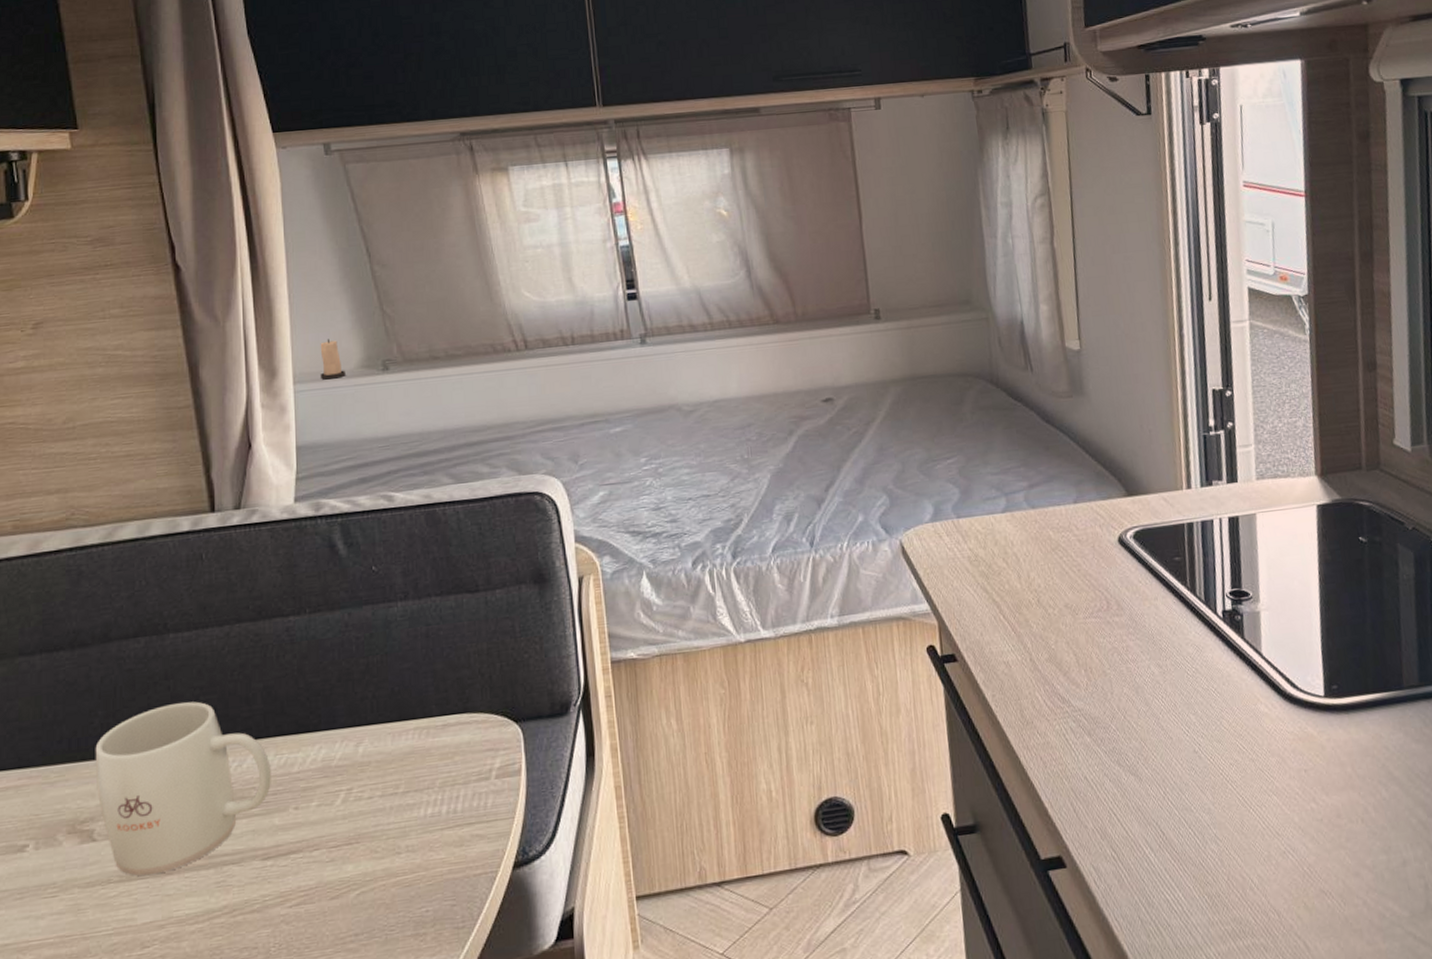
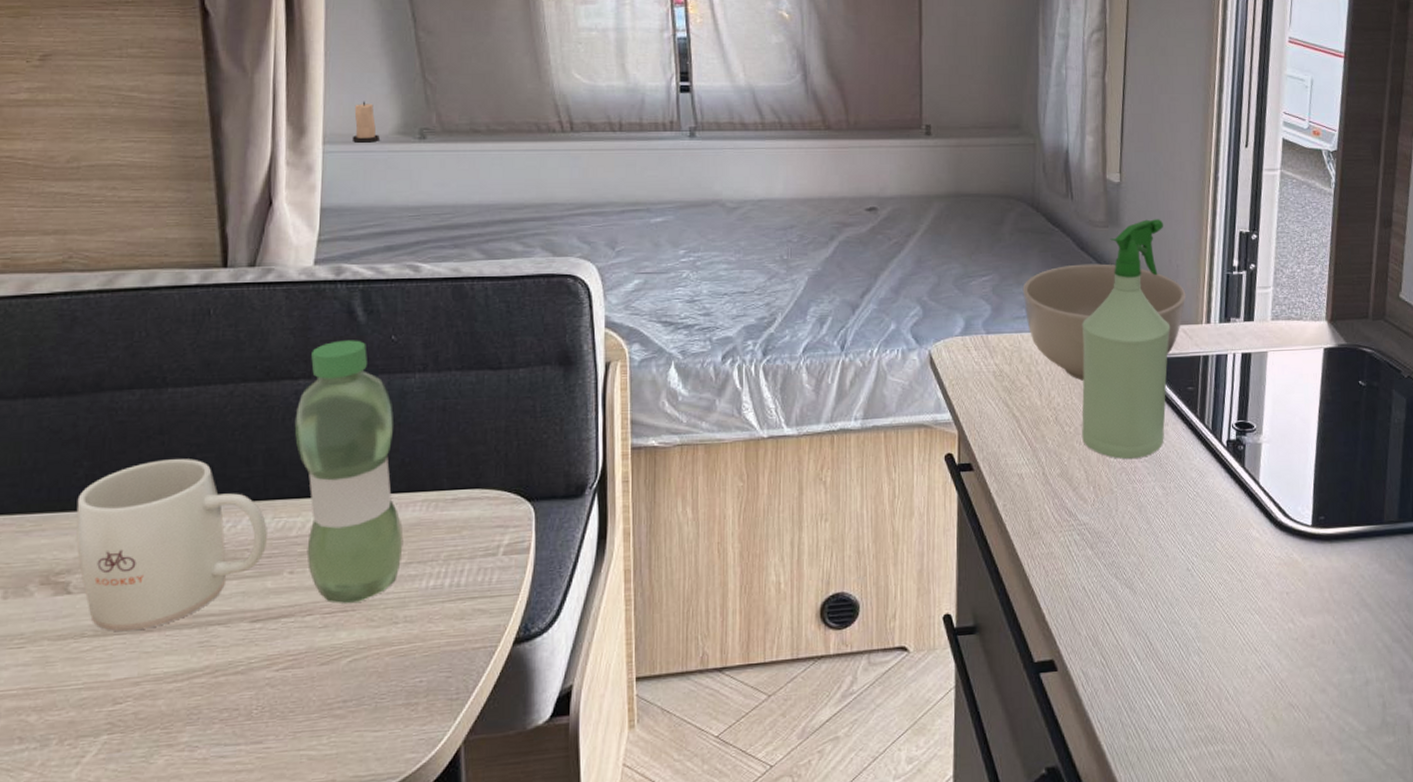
water bottle: none [288,573,400,837] -> present [294,340,404,604]
bowl: none [989,435,1163,559] -> present [1022,264,1186,381]
spray bottle: none [1056,384,1155,639] -> present [1082,219,1171,460]

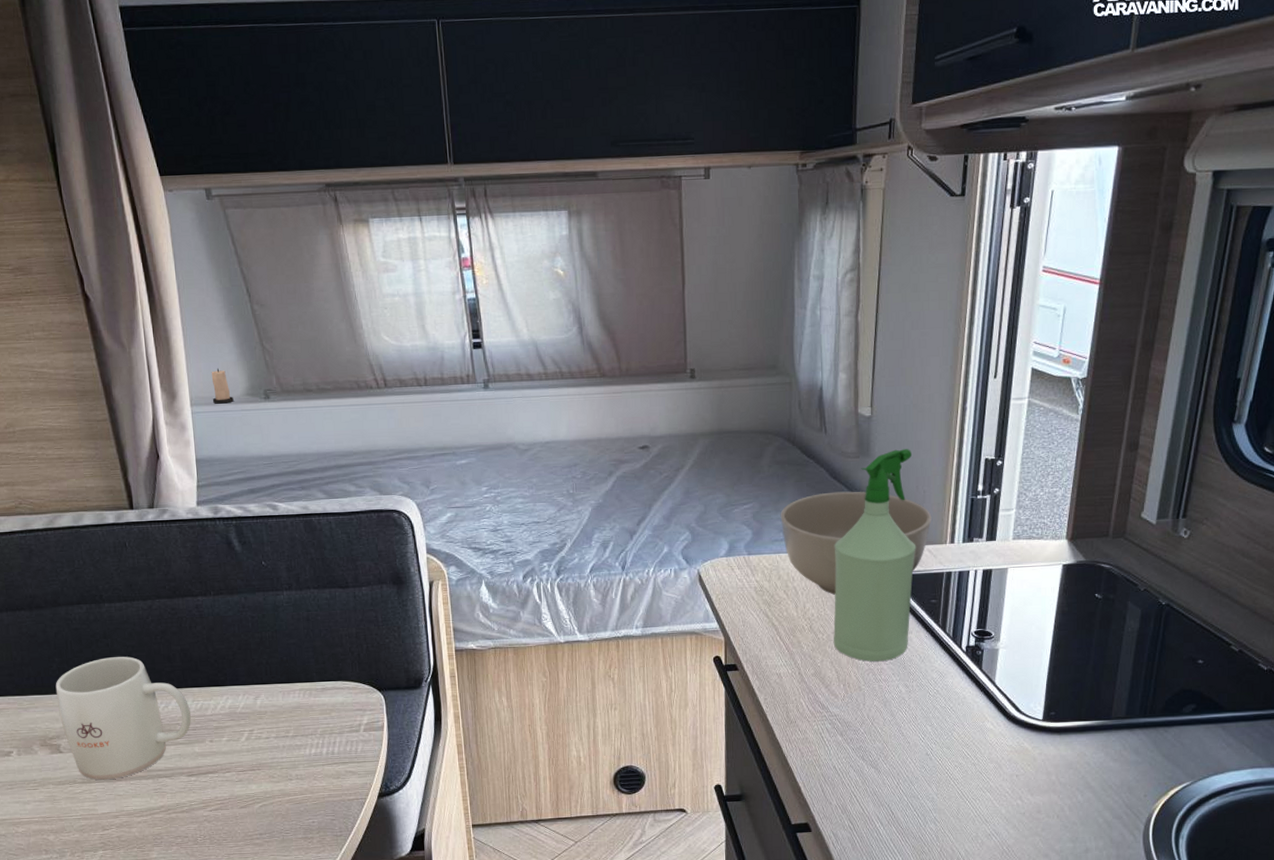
water bottle: present [294,340,404,604] -> none [198,565,290,765]

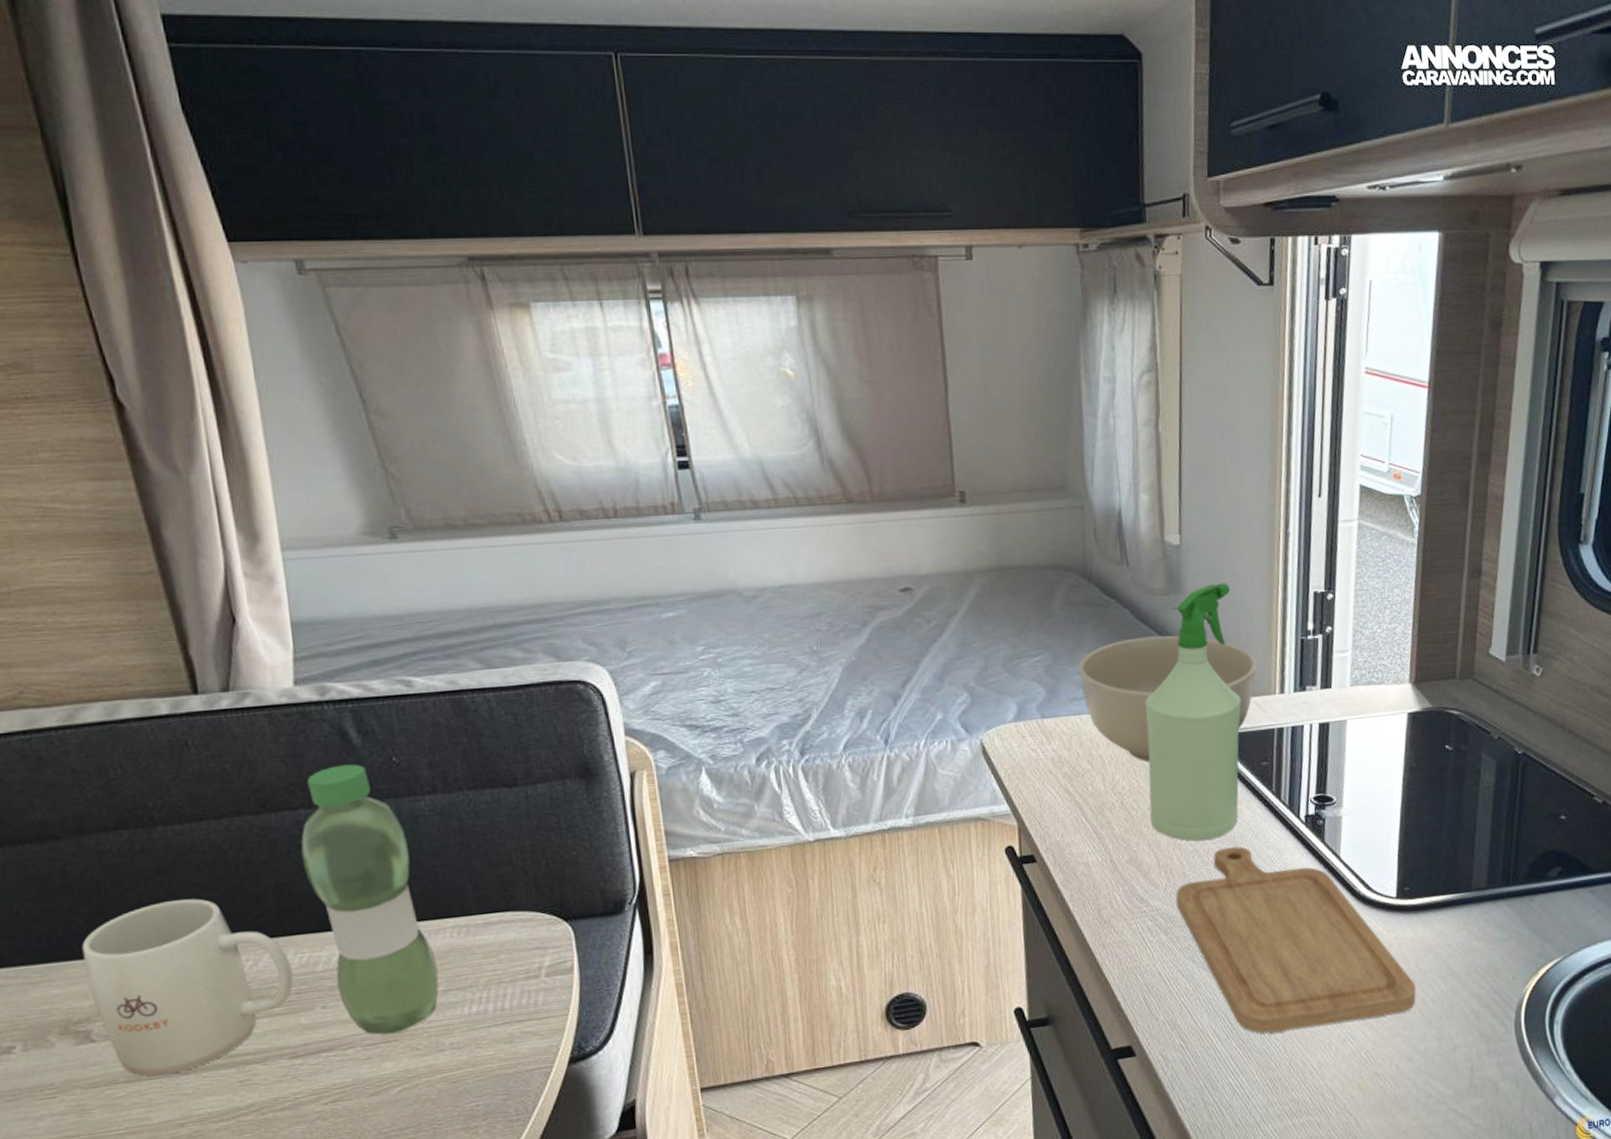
water bottle: none [198,565,290,765] -> present [301,764,439,1035]
candle: present [211,368,234,404] -> none [310,499,345,547]
chopping board: none [852,668,1055,823] -> present [1176,846,1416,1034]

